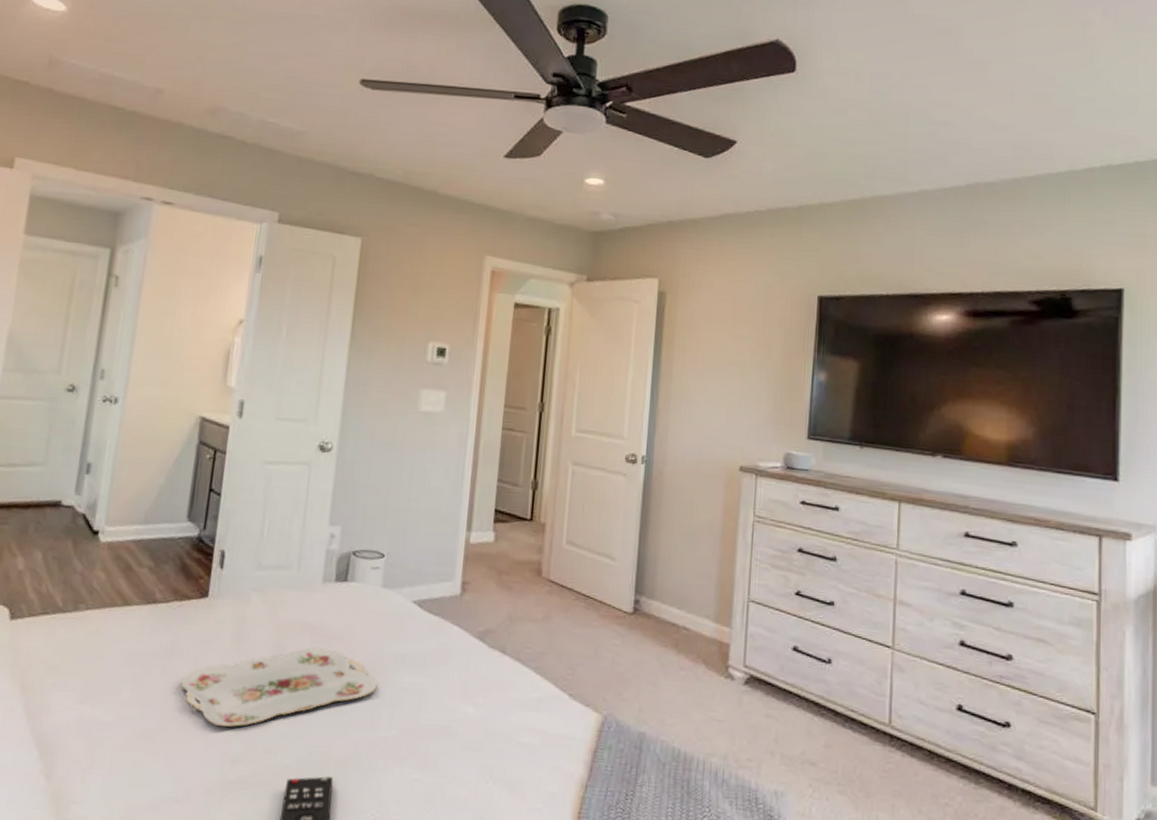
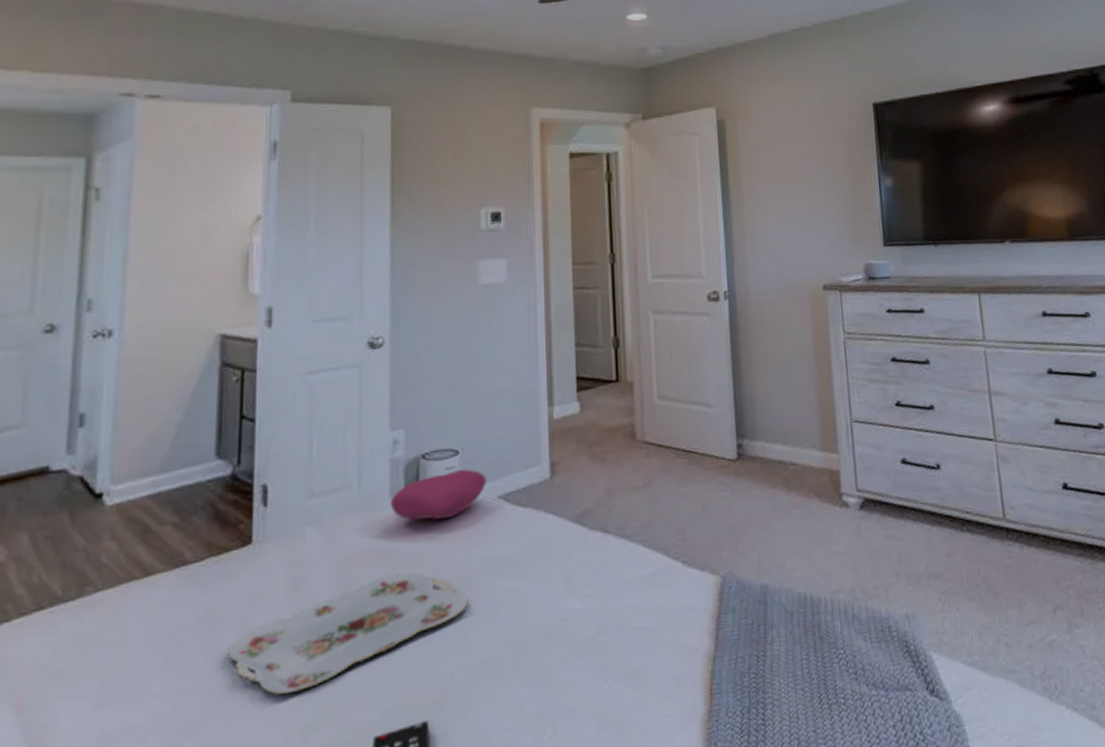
cushion: none [322,571,406,611] -> present [390,469,487,521]

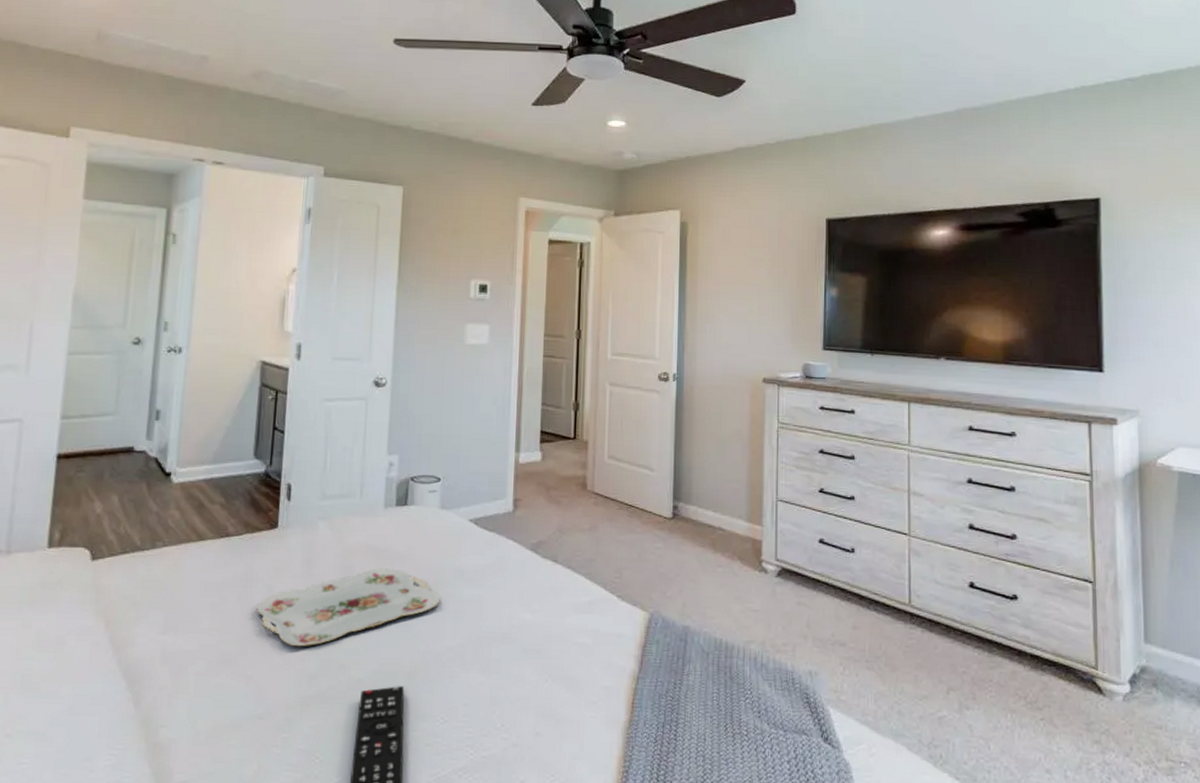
cushion: present [390,469,487,521] -> none [384,494,462,531]

